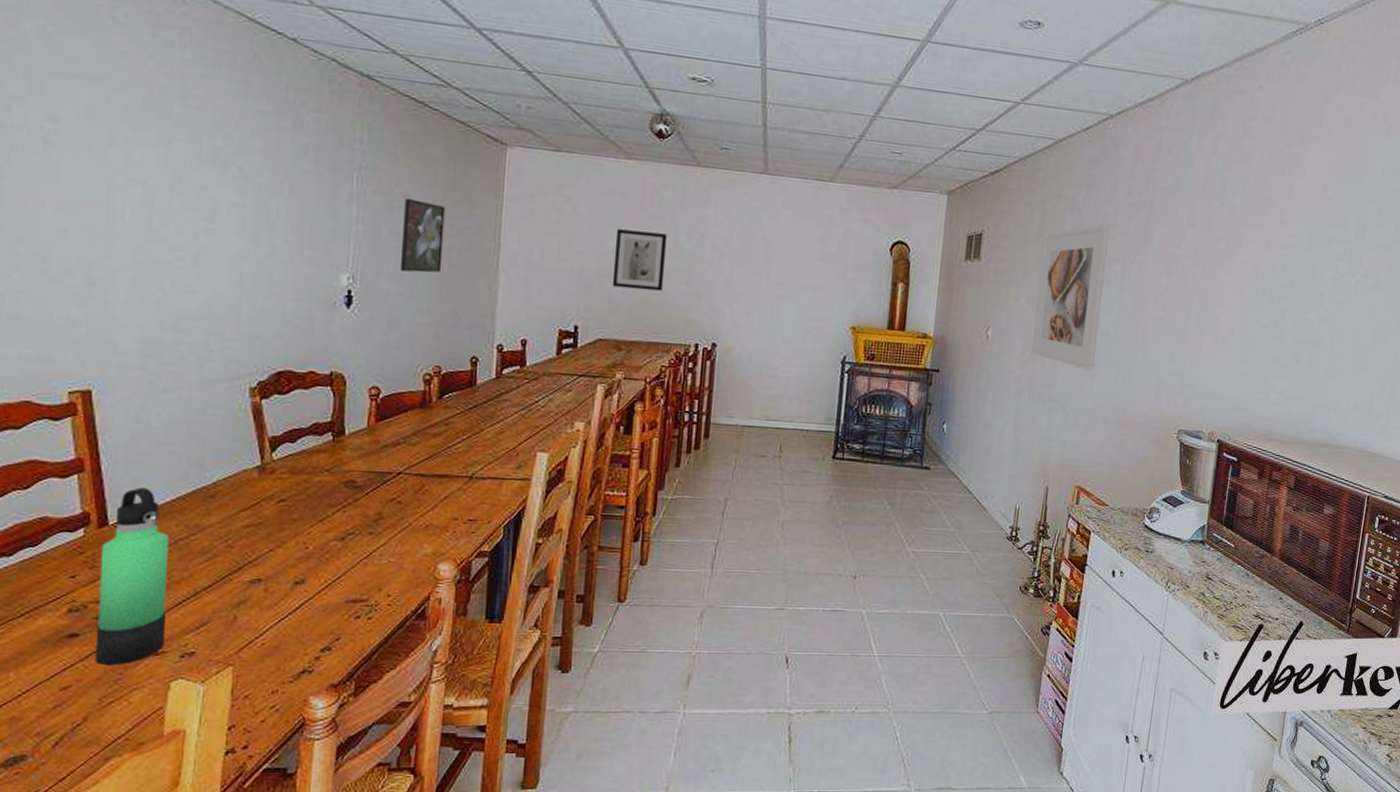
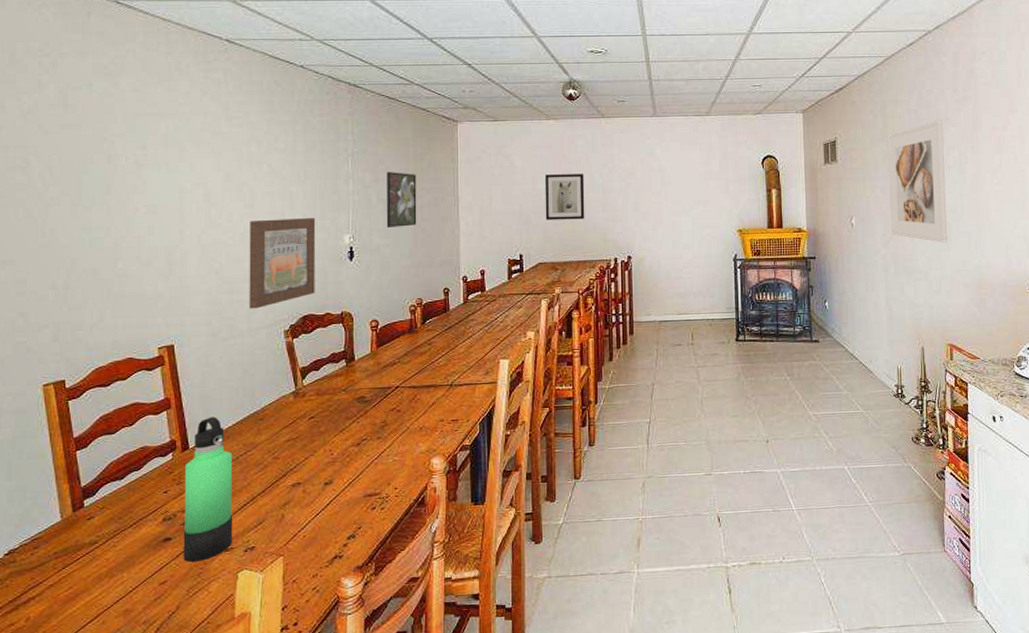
wall art: none [202,239,302,356] -> present [249,218,316,309]

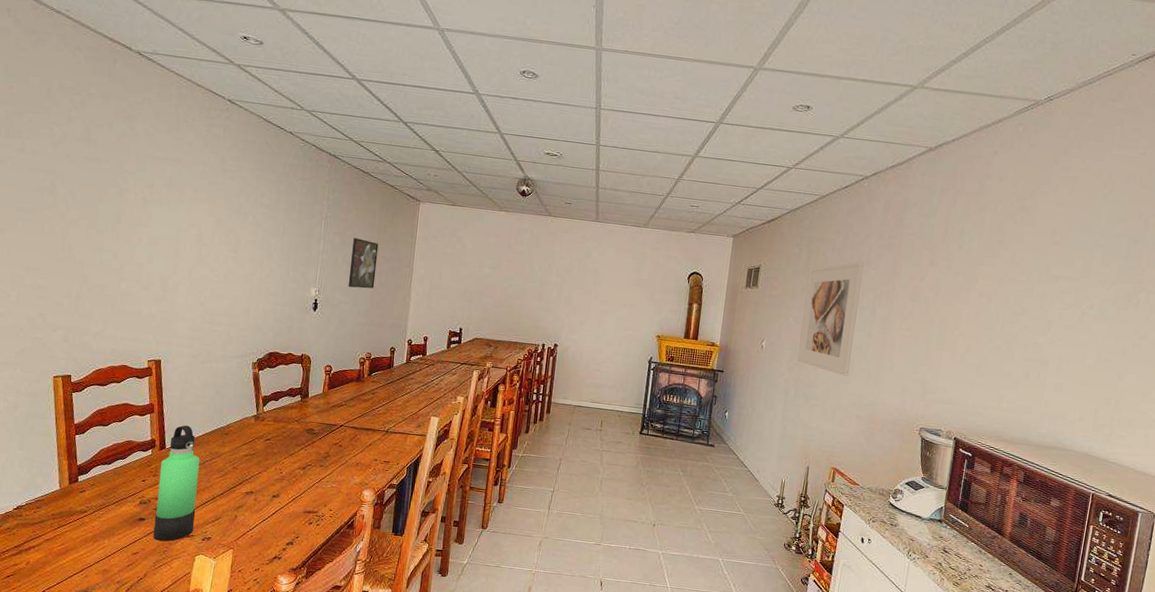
wall art: present [249,218,316,309] -> none [225,264,289,341]
wall art: present [544,174,585,220] -> none [486,260,526,305]

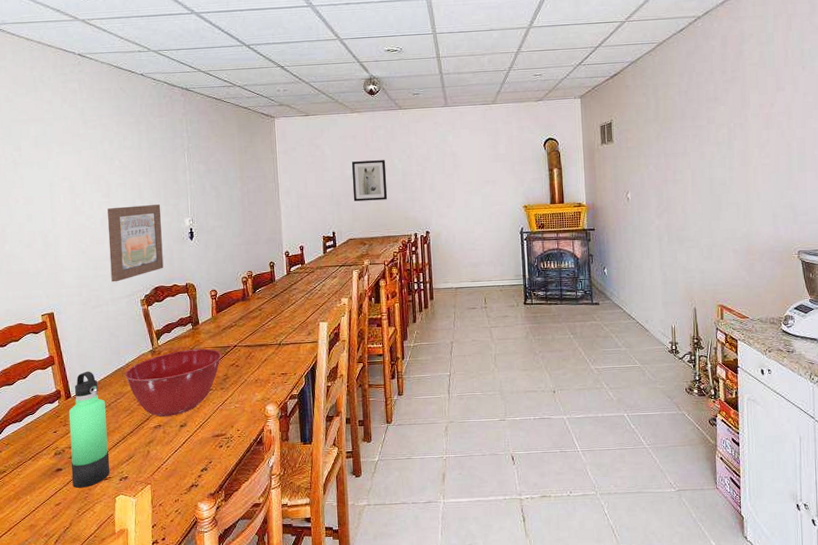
mixing bowl: none [223,420,327,485] -> present [124,348,222,417]
wall art: none [225,264,289,341] -> present [107,204,164,282]
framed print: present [348,238,379,289] -> none [217,163,245,211]
wall art: none [486,260,526,305] -> present [351,160,388,202]
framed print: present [797,262,864,376] -> none [660,100,718,213]

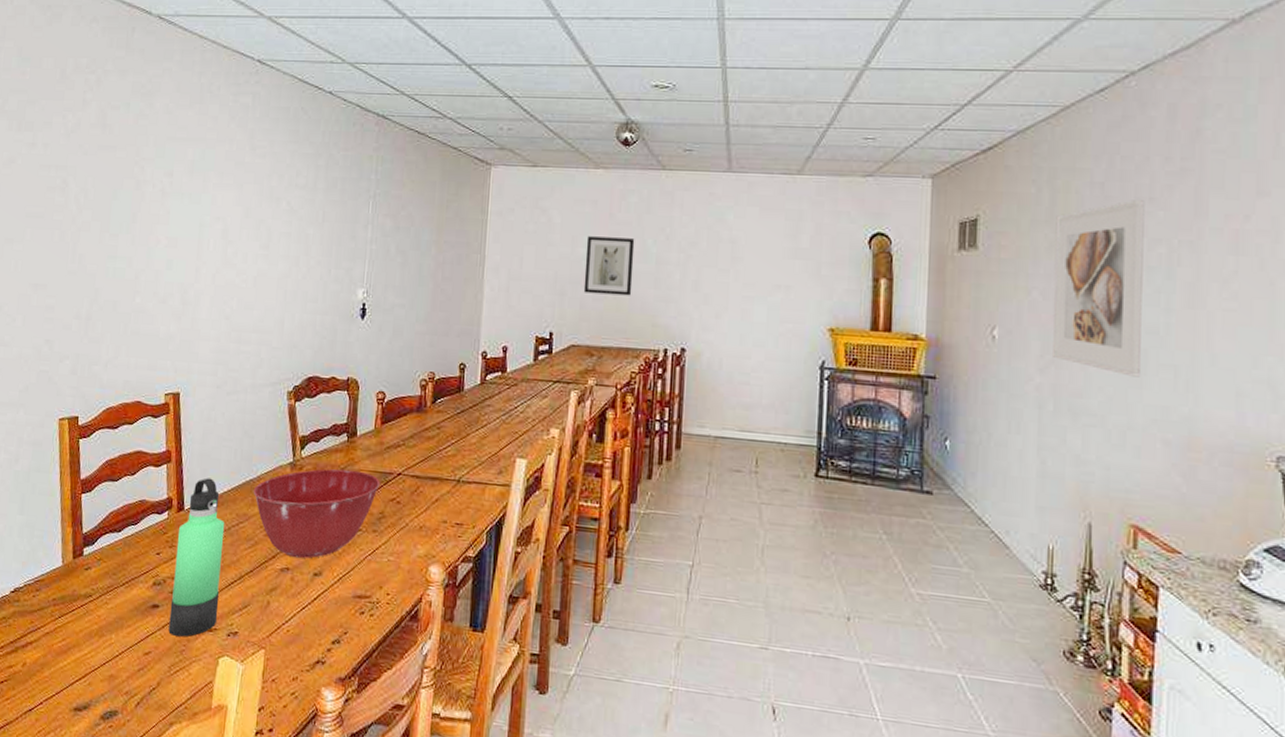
wall art: present [107,204,164,282] -> none [255,263,330,364]
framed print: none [660,100,718,213] -> present [1052,200,1145,377]

